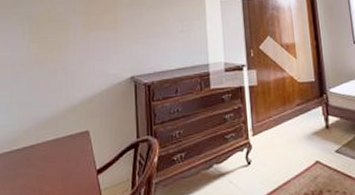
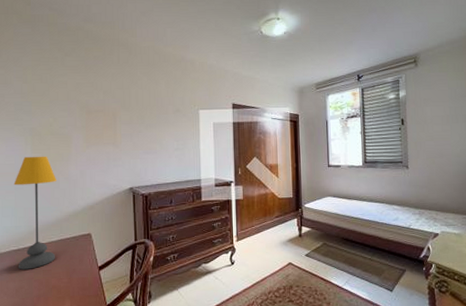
table lamp: none [9,45,54,175] -> present [13,156,57,270]

